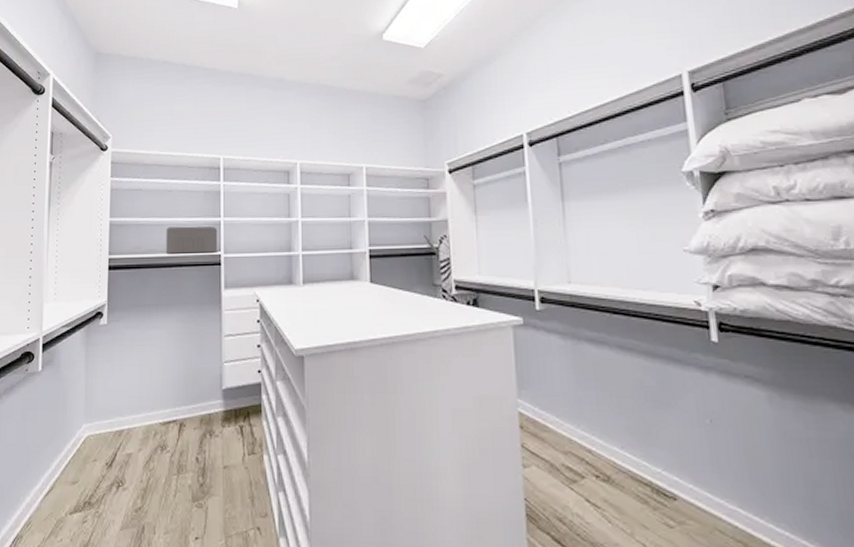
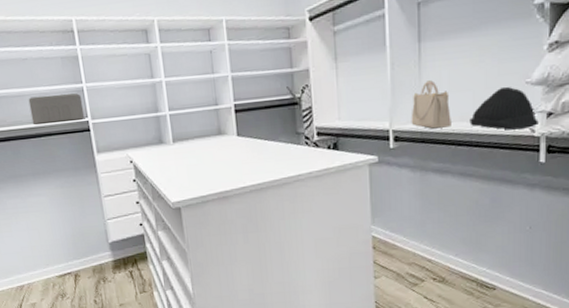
handbag: none [557,240,604,292] -> present [411,80,451,129]
hat: none [624,254,704,301] -> present [470,87,539,130]

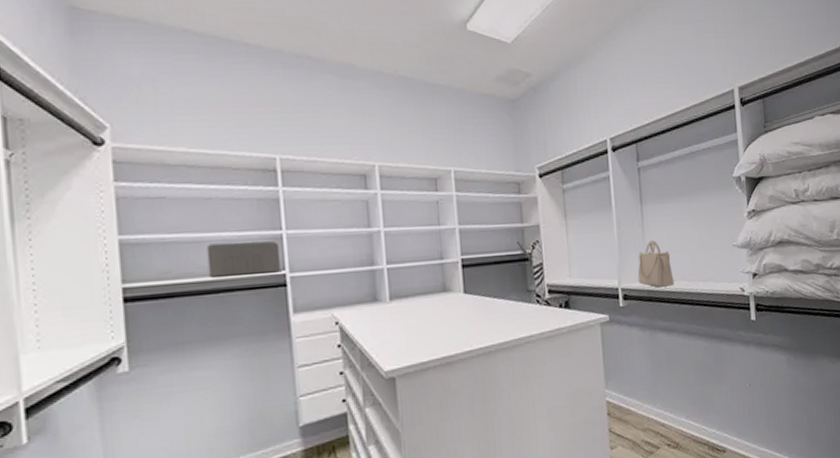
hat: present [470,87,539,130] -> none [689,249,747,289]

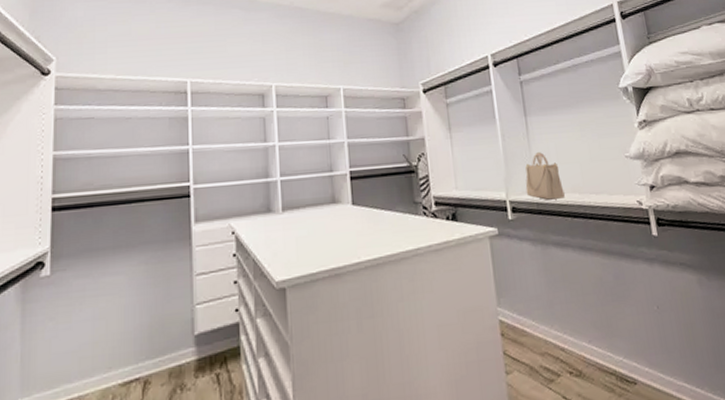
storage box: present [206,241,282,279] -> none [124,155,187,190]

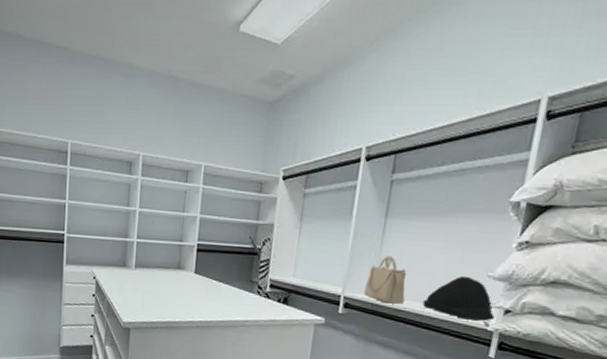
hat: none [581,160,644,202] -> present [422,277,495,321]

